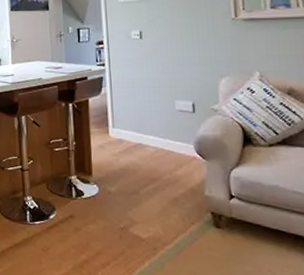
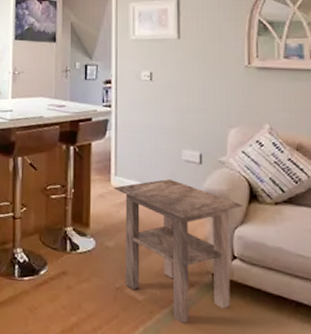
side table: none [111,127,239,258] -> present [113,178,244,324]

